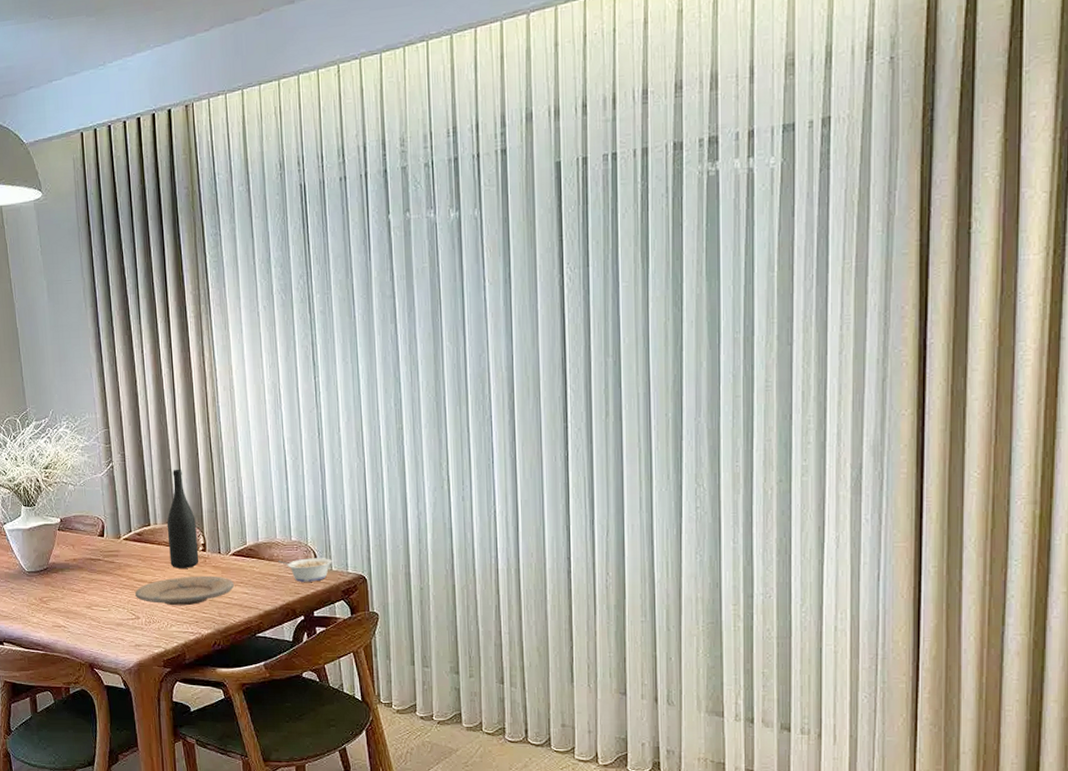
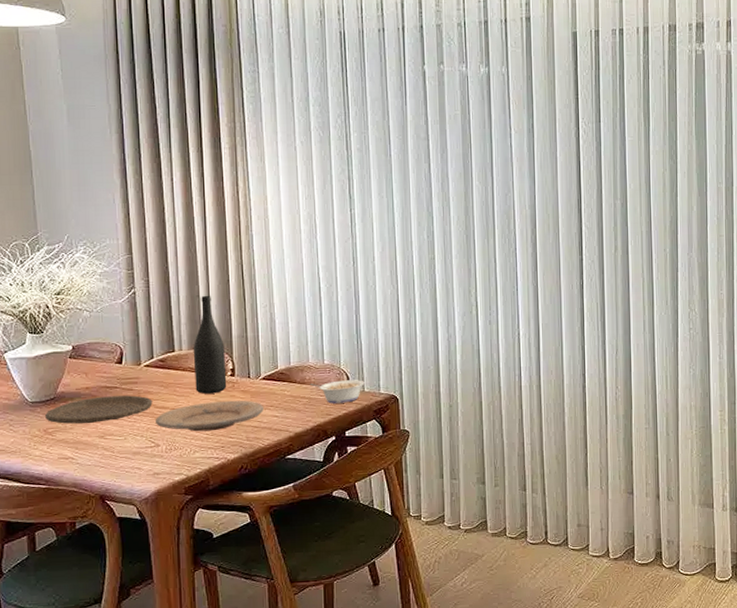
plate: none [40,568,132,594] -> present [45,395,153,424]

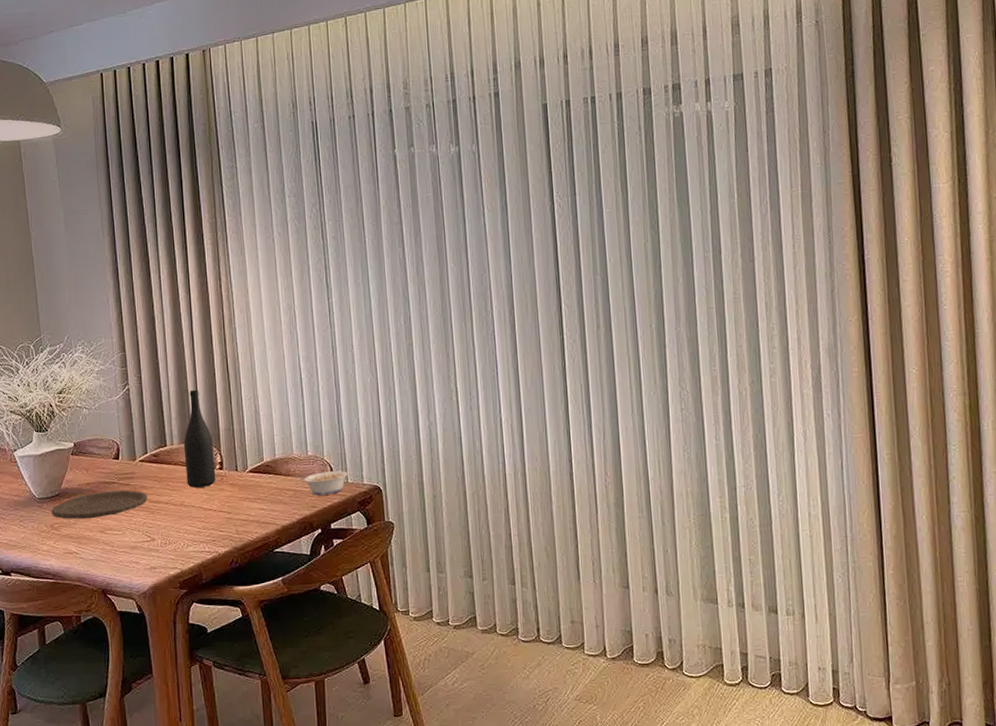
plate: present [156,400,263,432] -> none [151,493,251,526]

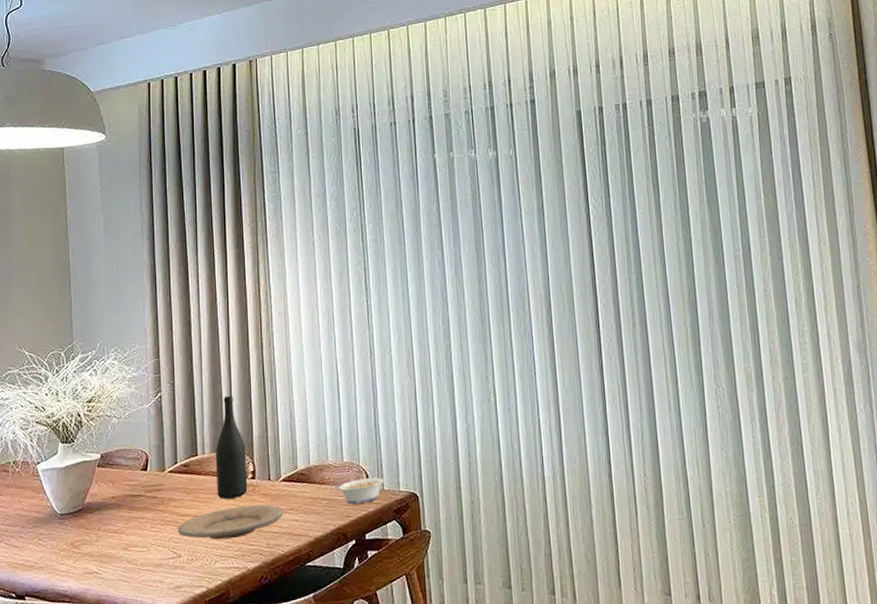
plate: present [51,490,148,519] -> none [73,503,175,536]
plate: none [151,493,251,526] -> present [178,504,283,540]

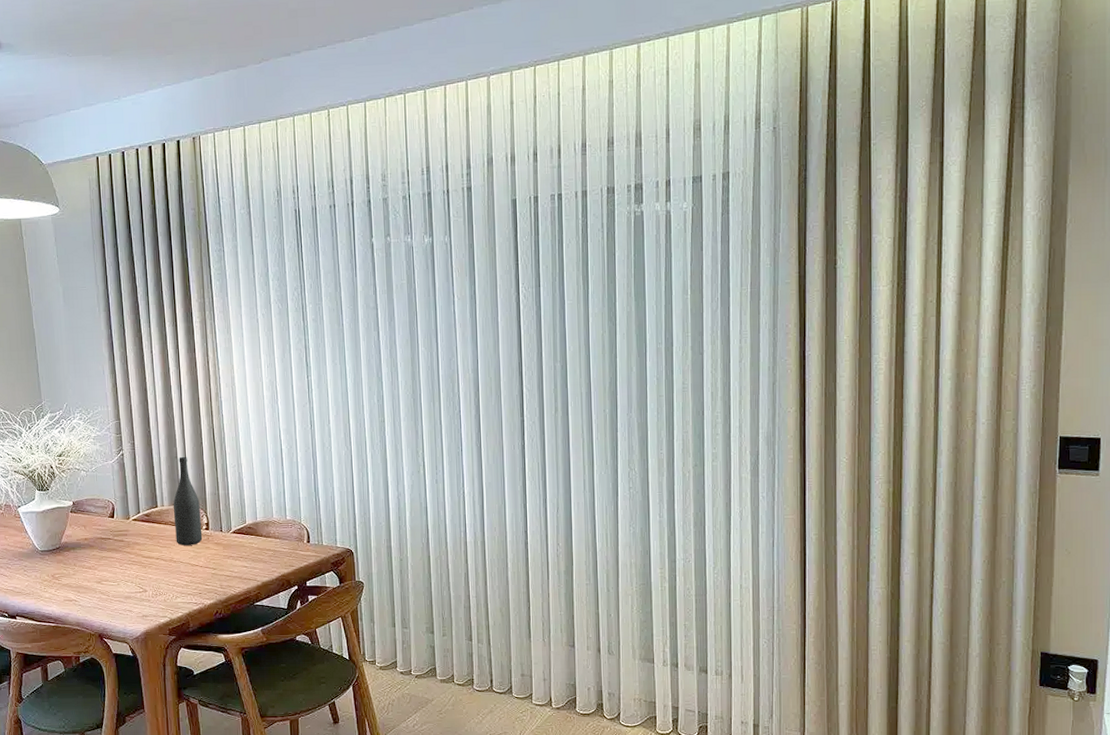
plate: present [178,504,283,540] -> none [143,551,234,580]
legume: present [329,477,384,504] -> none [274,534,323,556]

